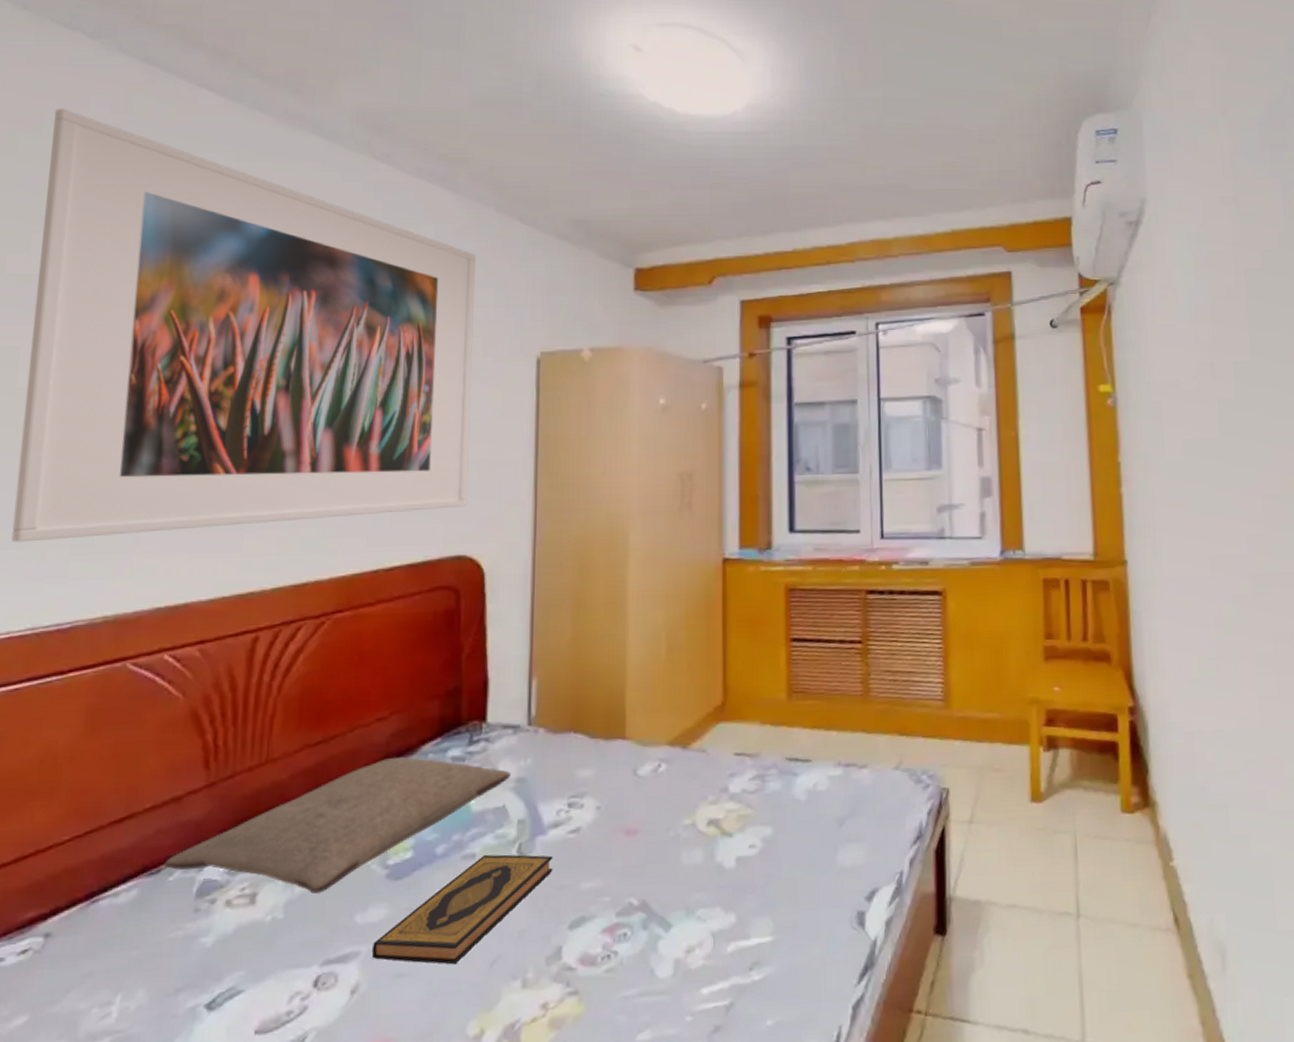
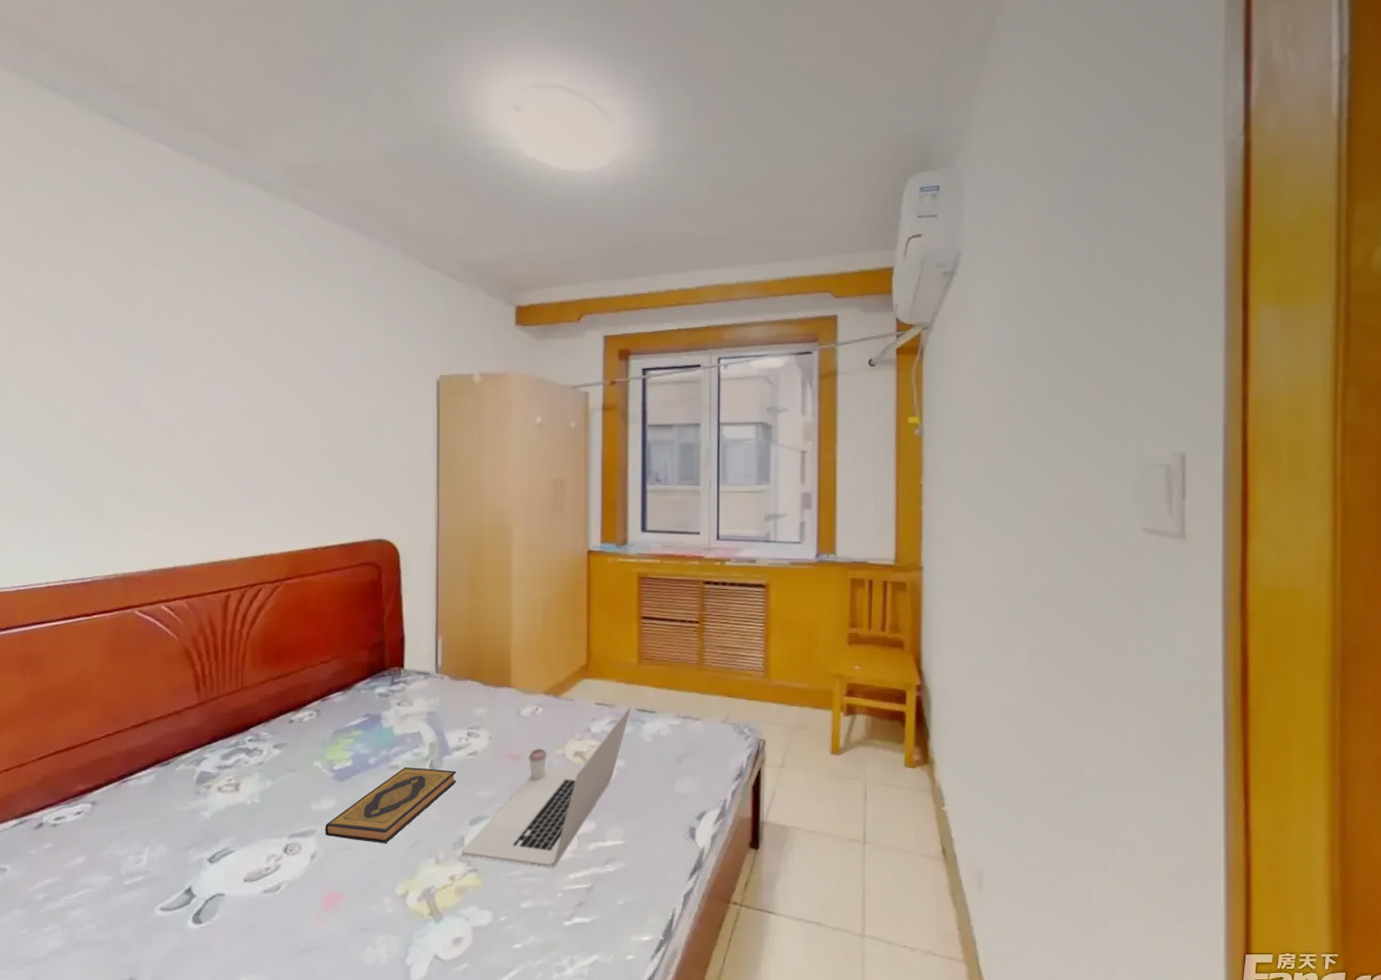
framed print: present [11,108,477,543] -> none [43,159,386,515]
pillow: present [164,757,511,893] -> none [172,692,423,786]
laptop: none [558,754,780,982] -> present [462,706,632,868]

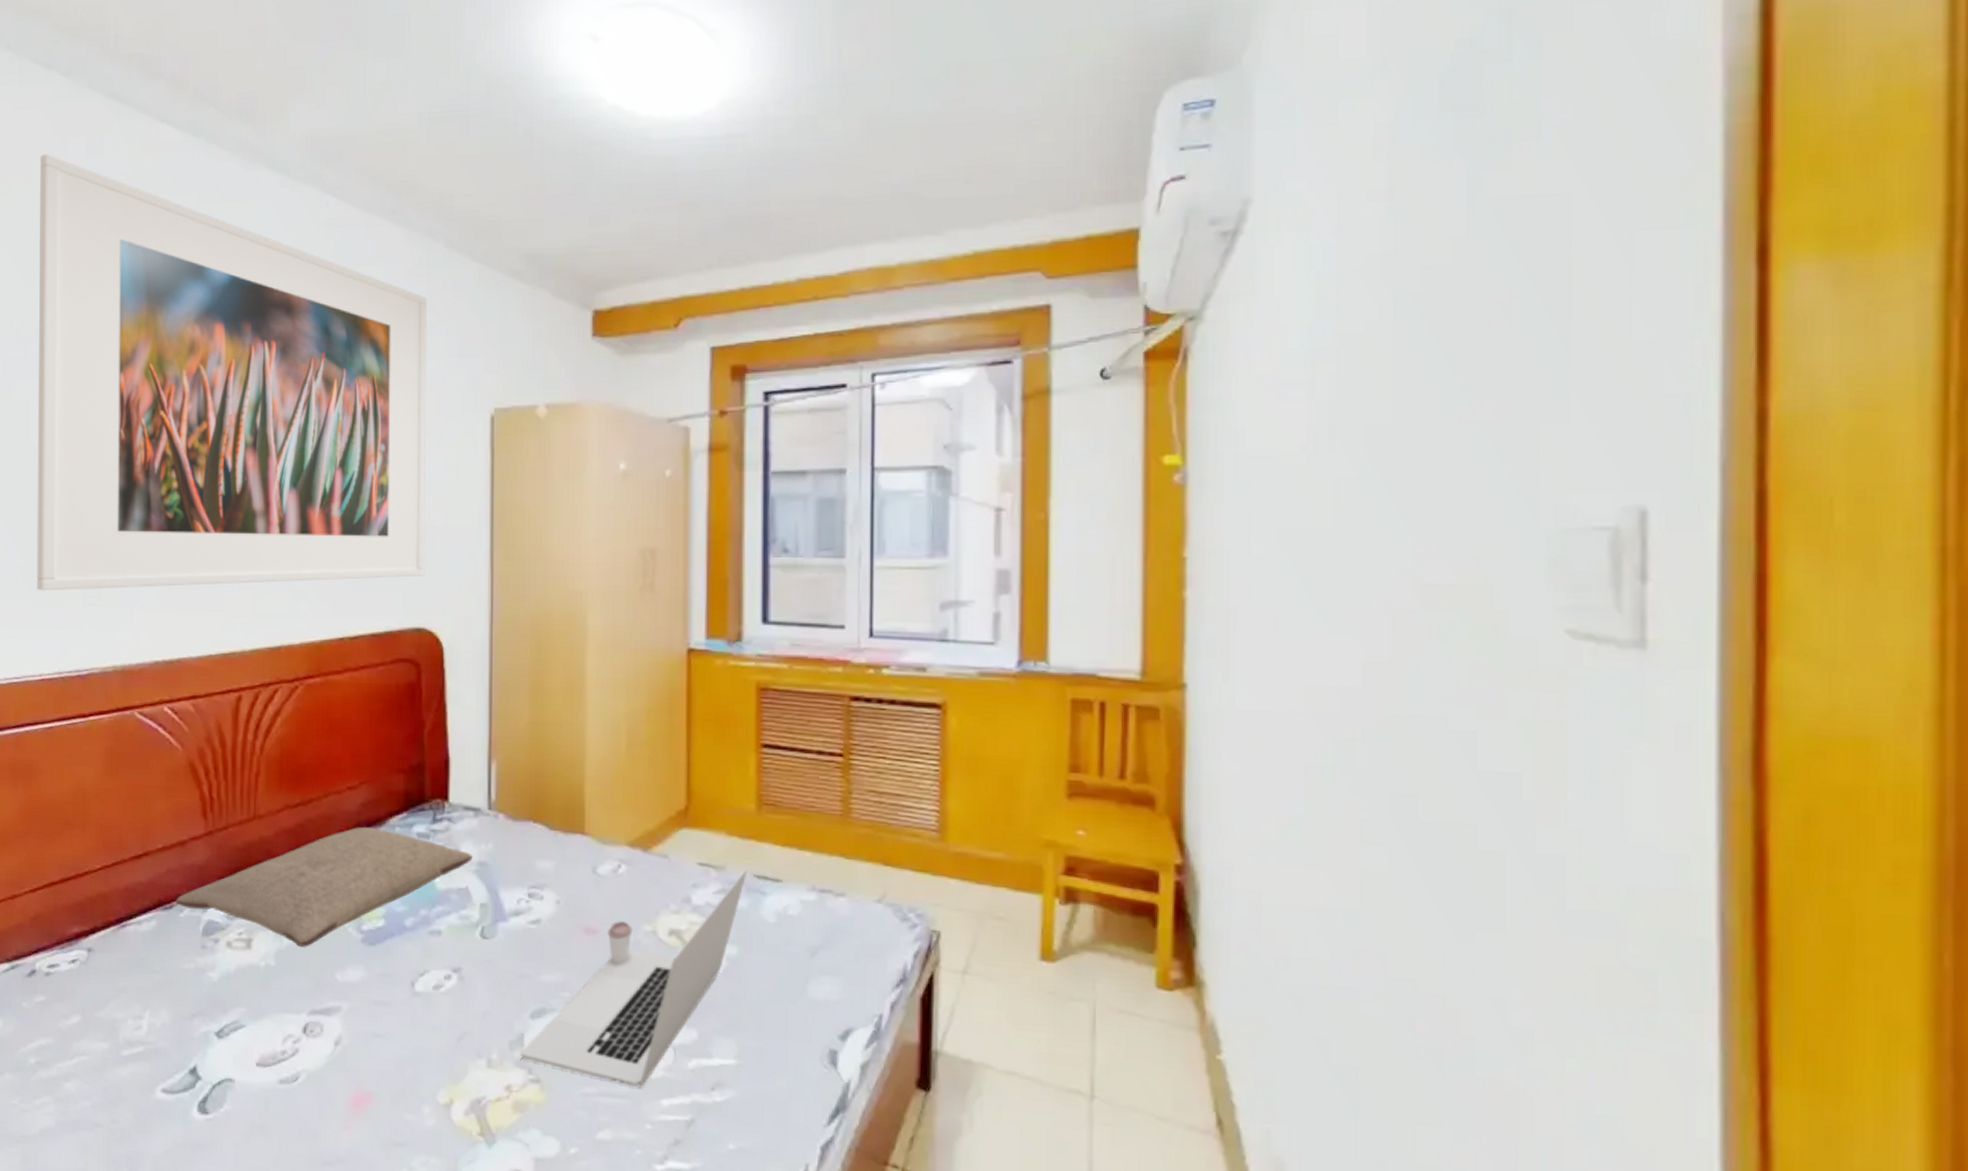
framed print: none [43,159,386,515] -> present [36,153,428,591]
pillow: none [172,692,423,786] -> present [175,827,473,947]
hardback book: present [324,767,457,844] -> none [351,934,515,1034]

